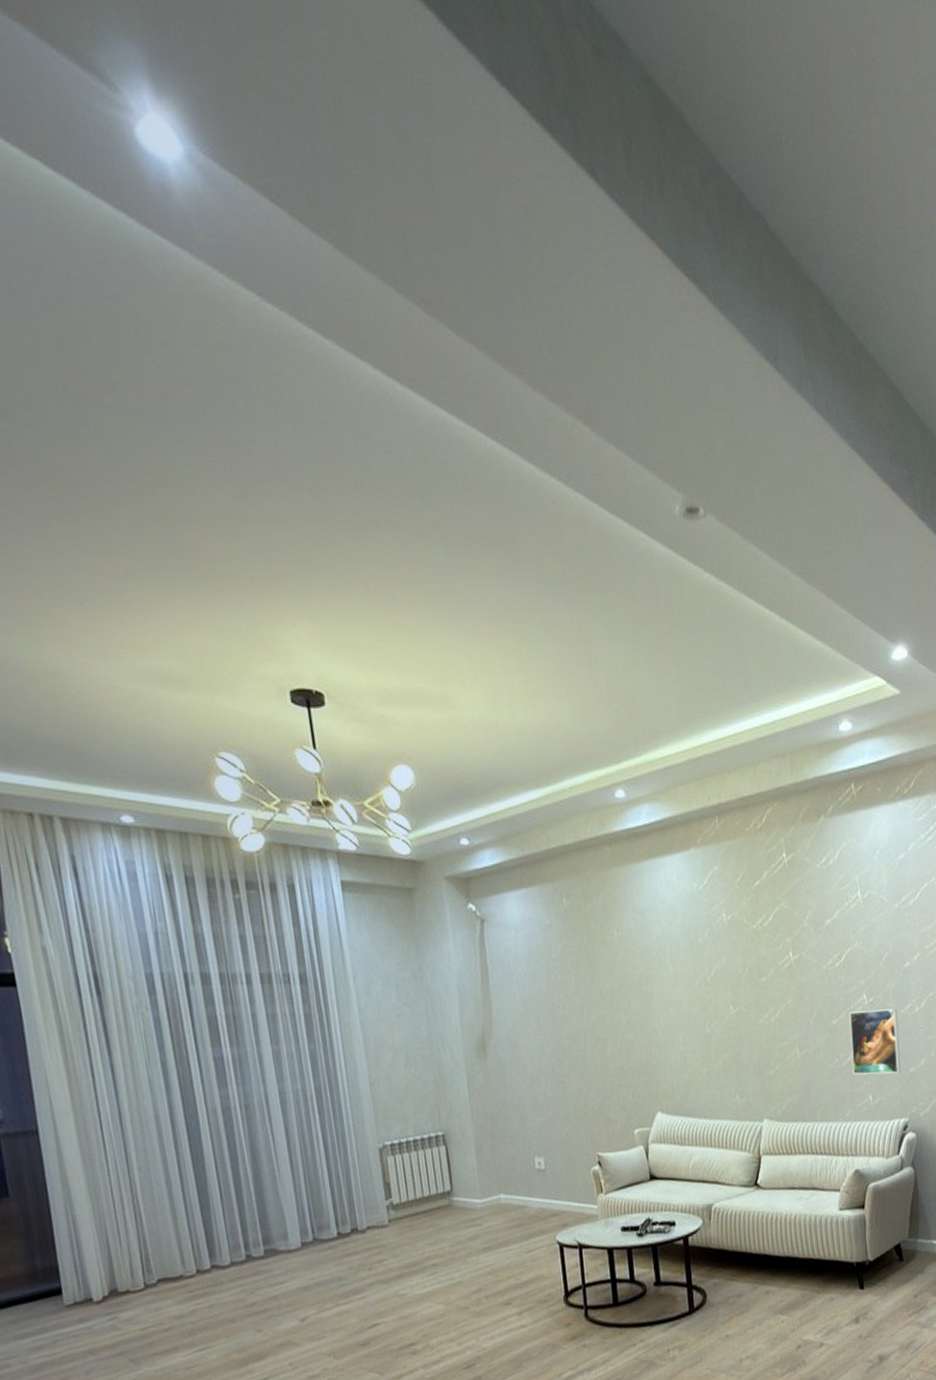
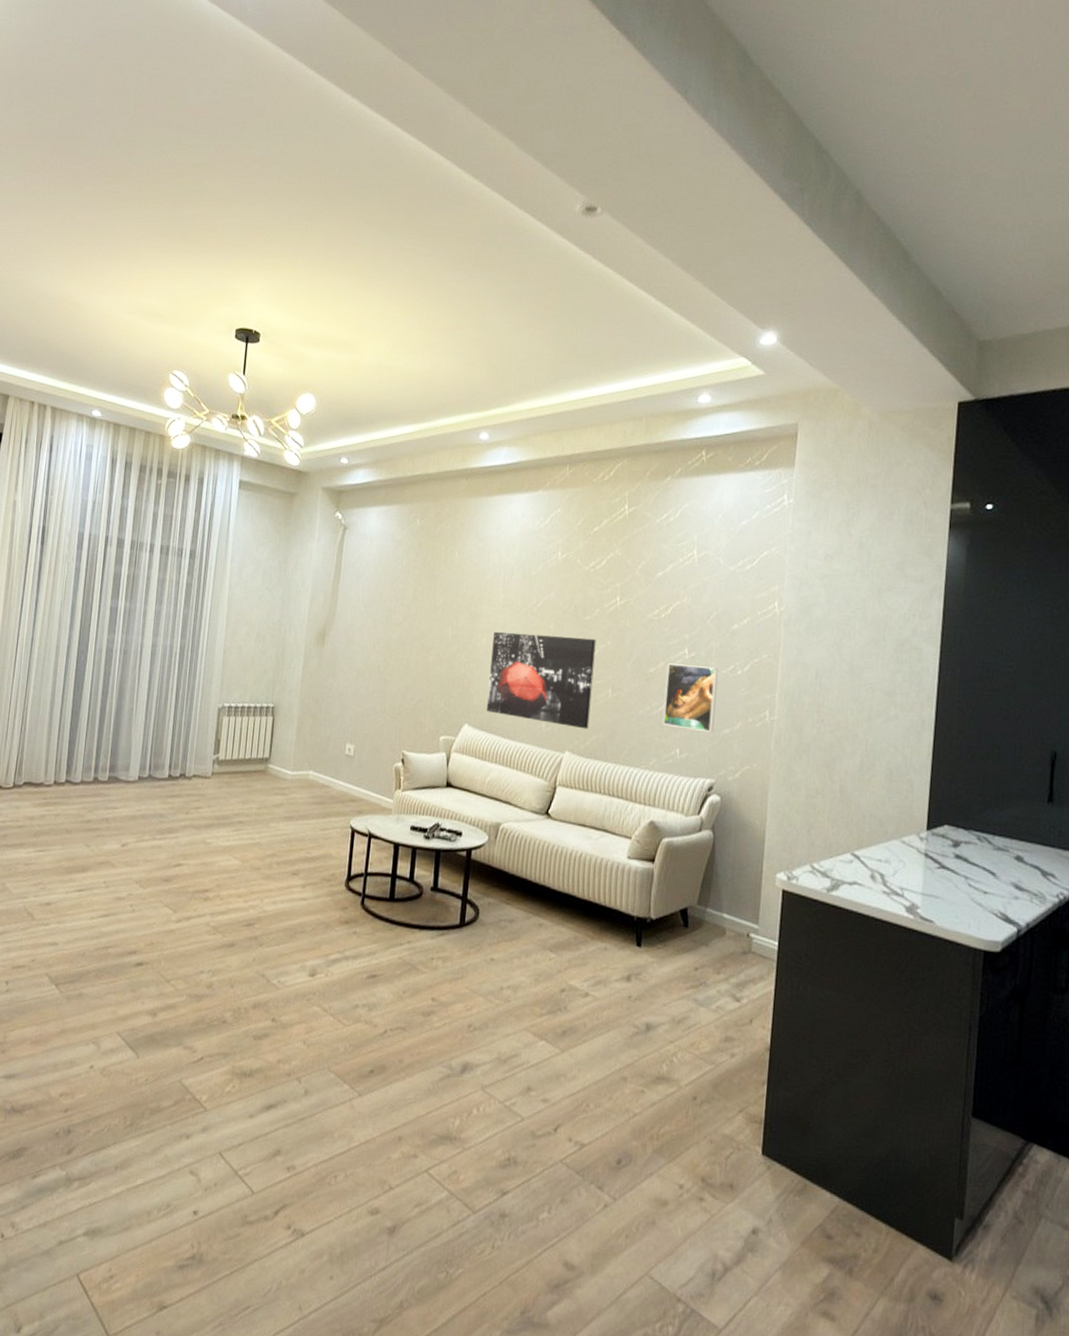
wall art: none [670,1000,783,1096] -> present [487,632,596,729]

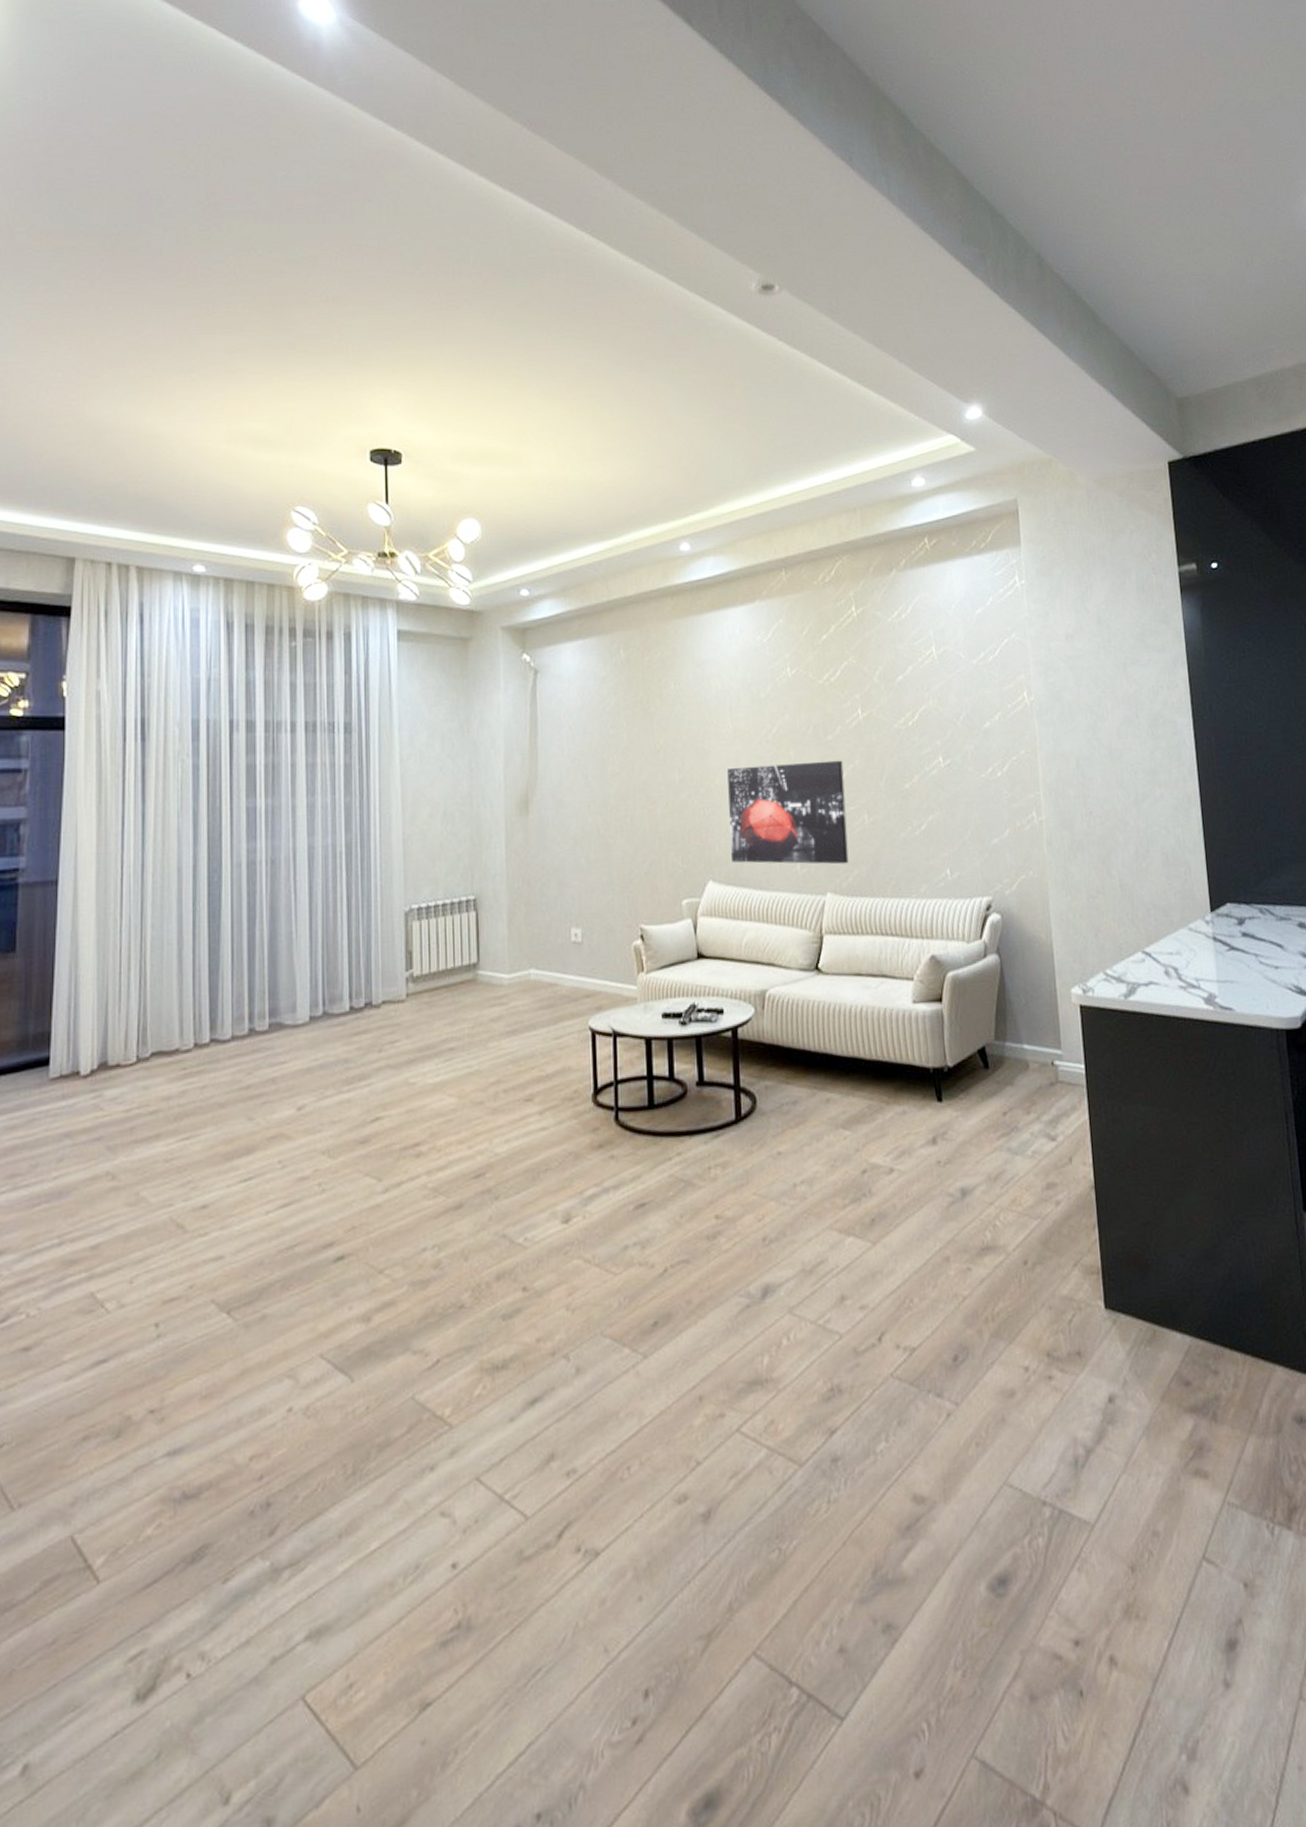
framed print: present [662,663,719,732] -> none [923,772,982,846]

